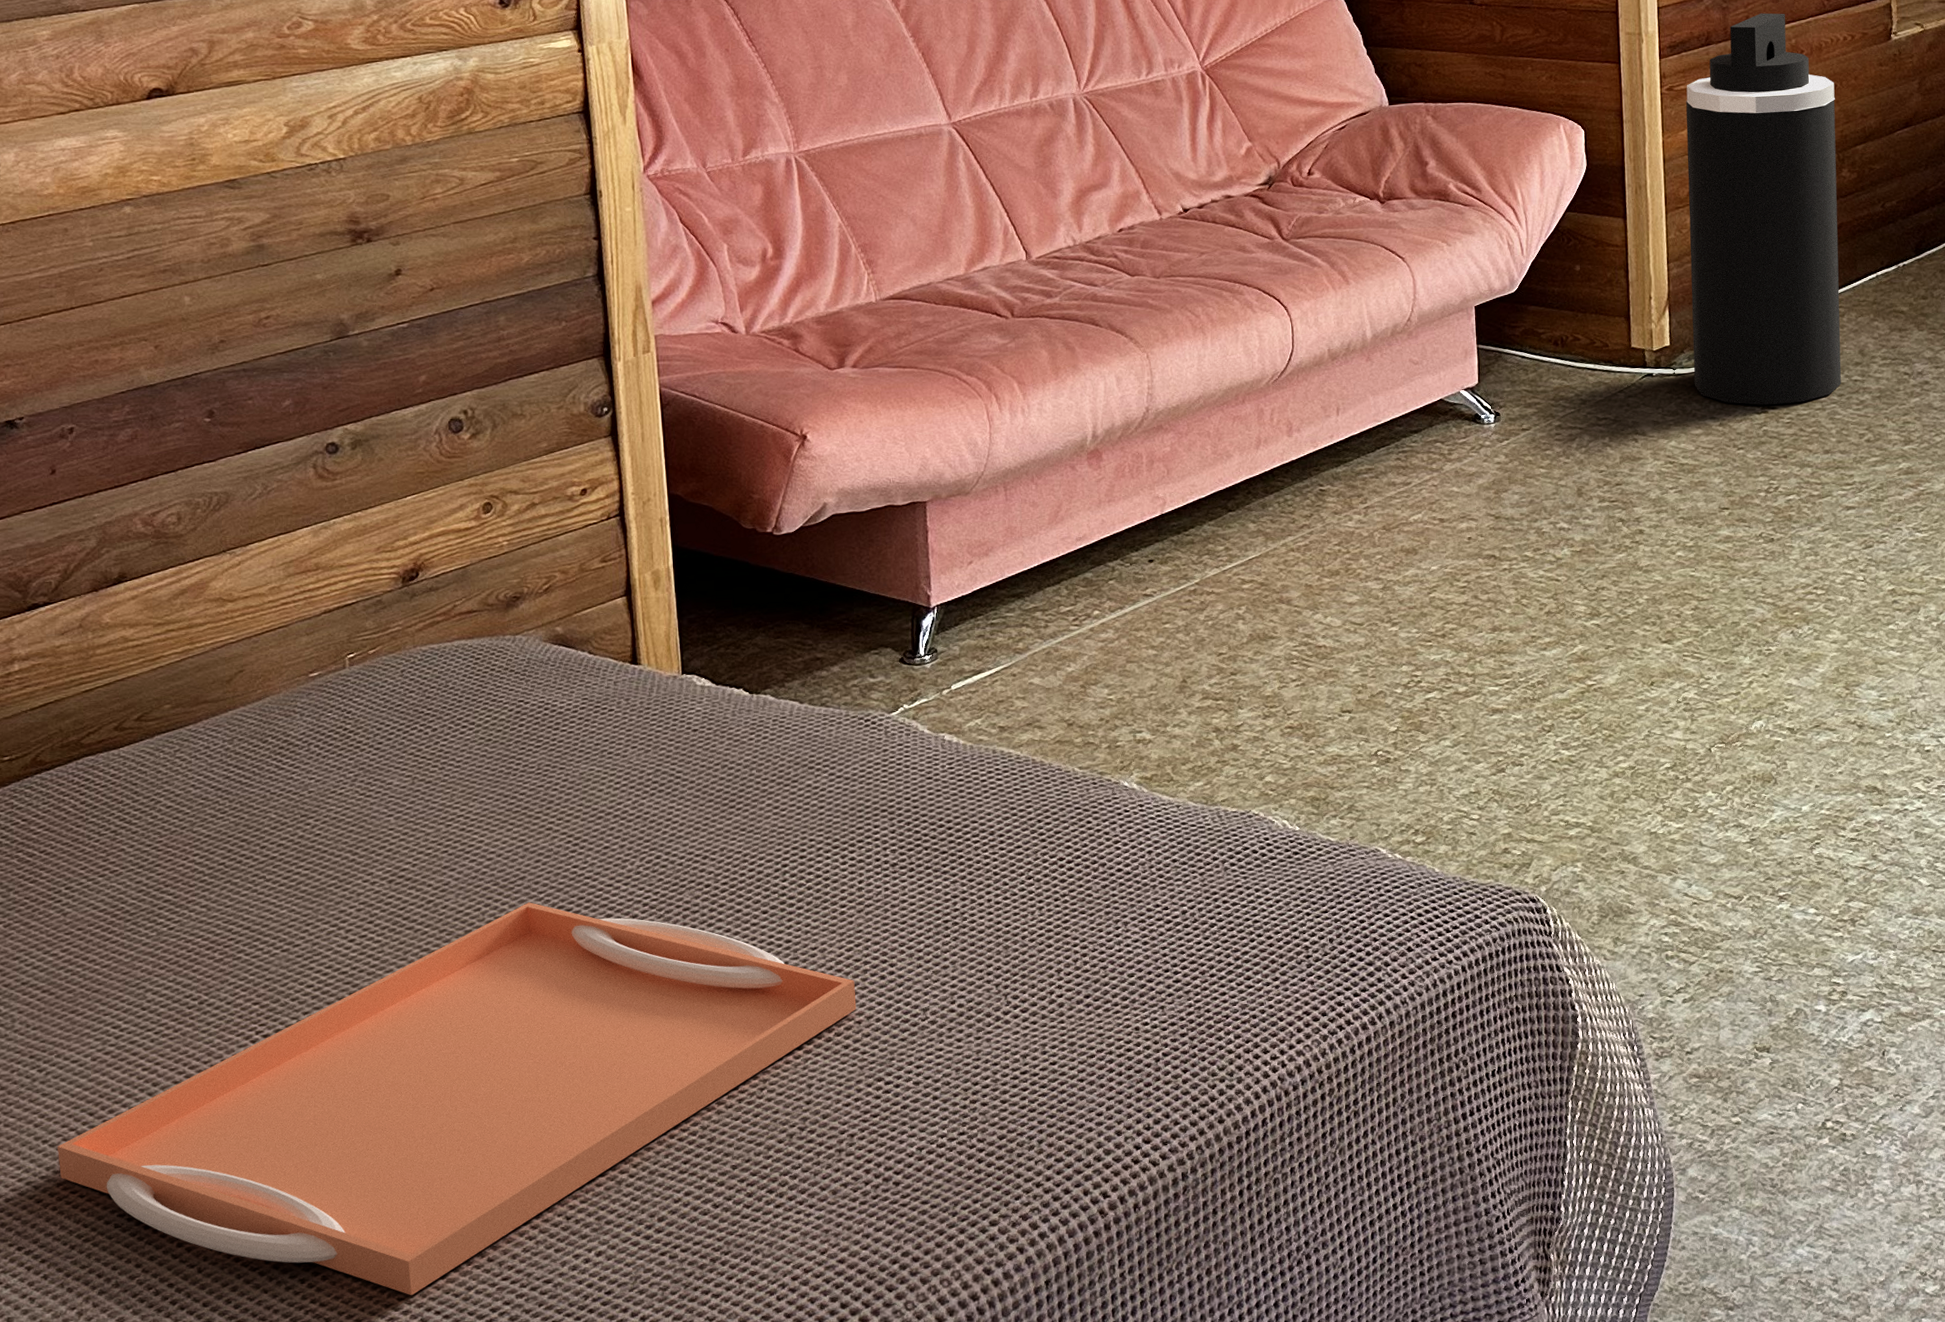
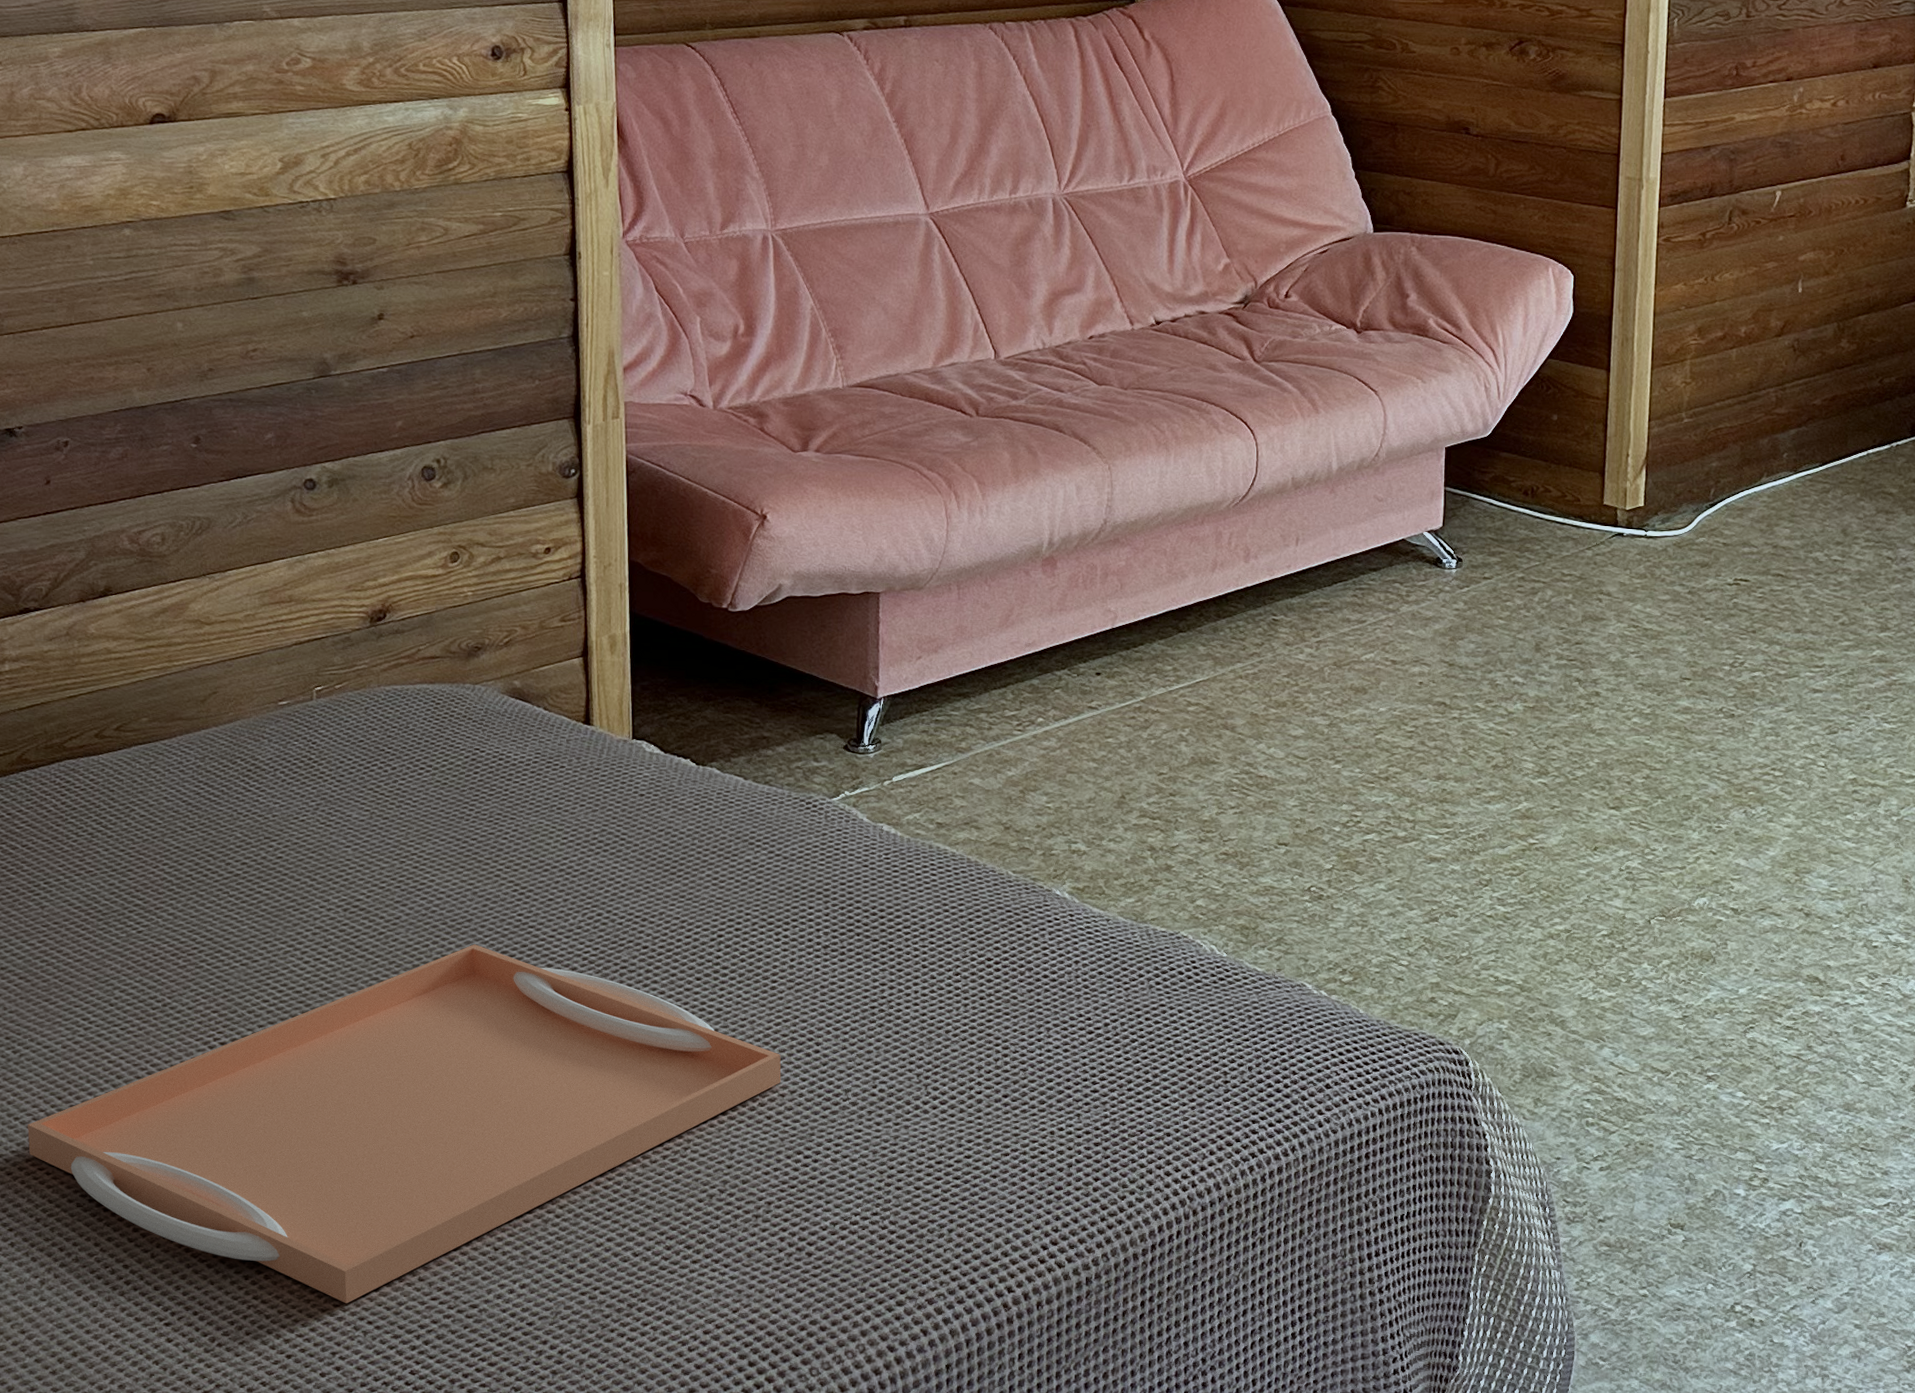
trash can: present [1686,13,1841,405] -> none [1666,168,1841,578]

